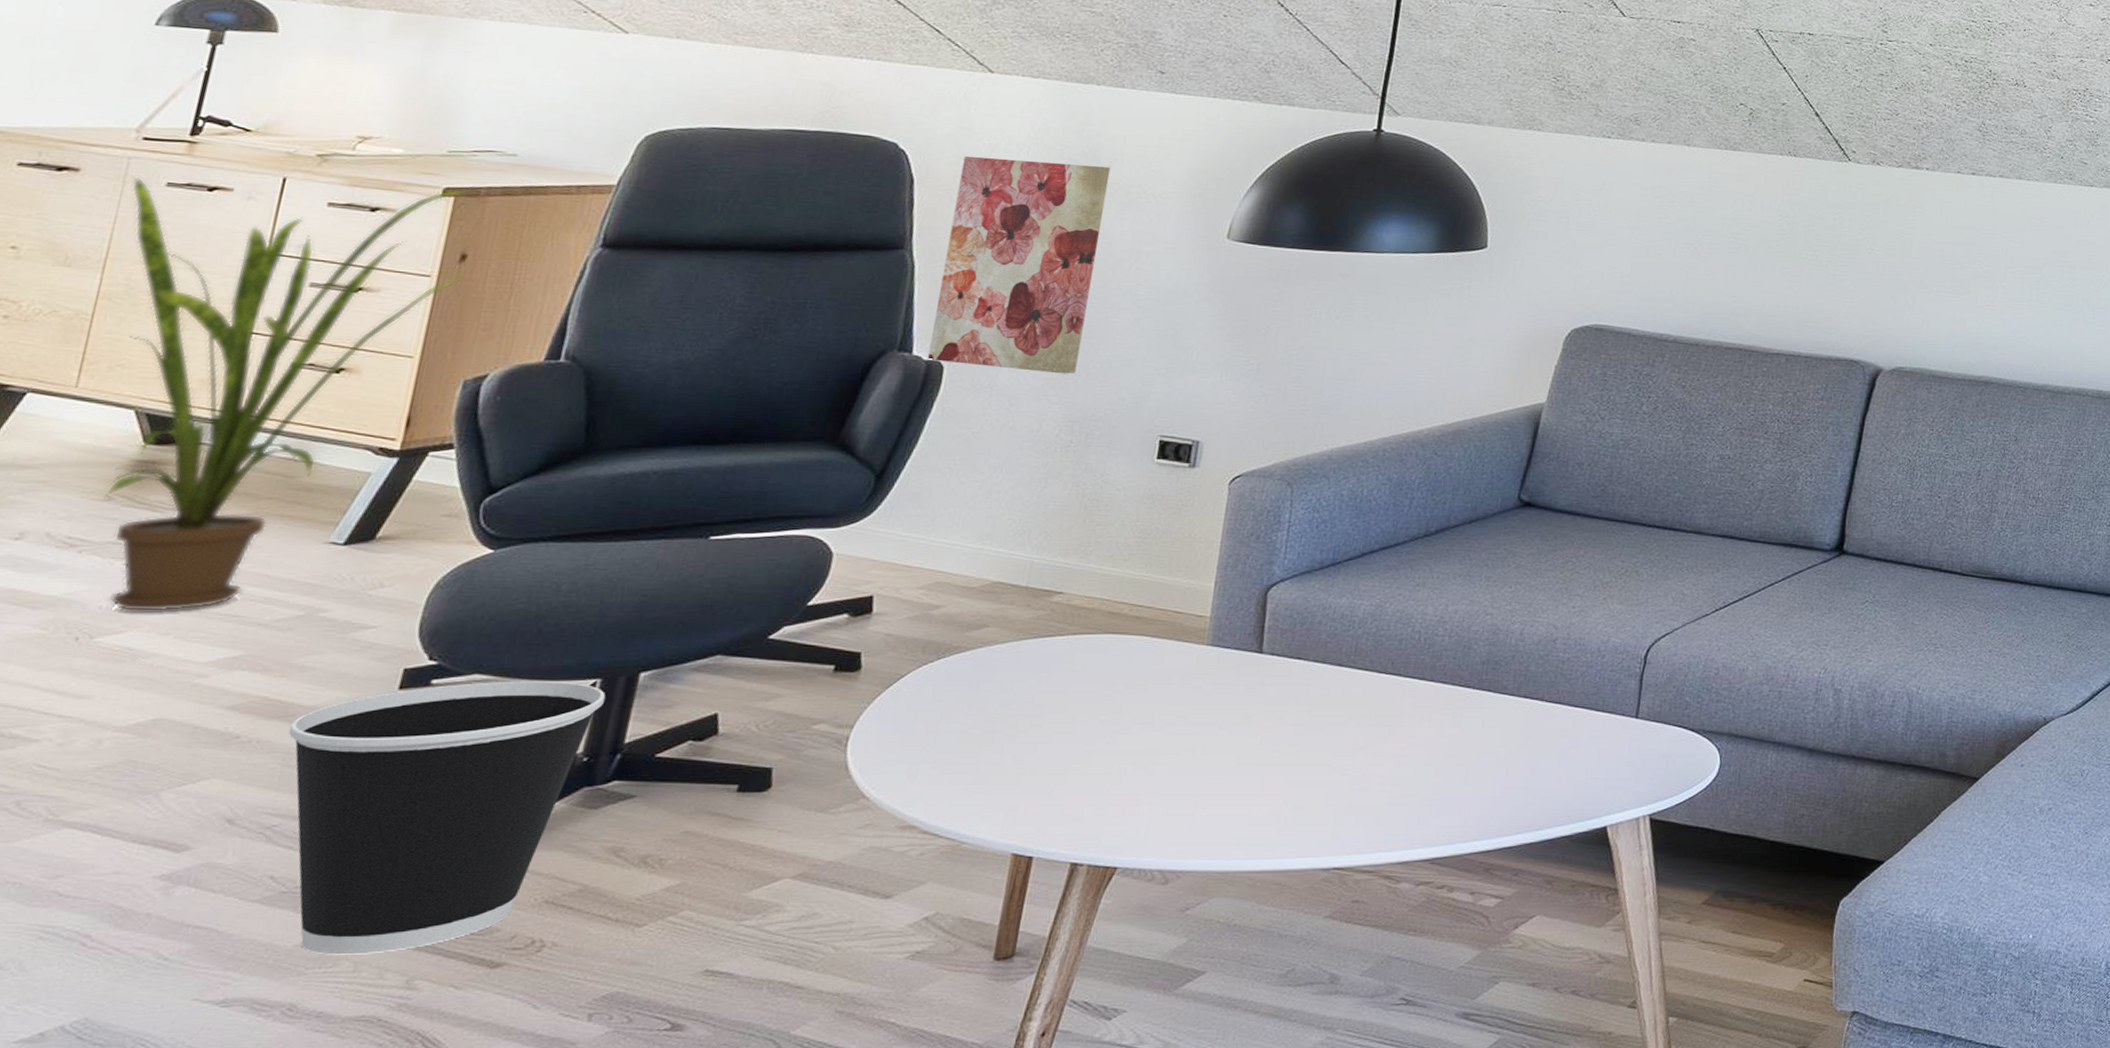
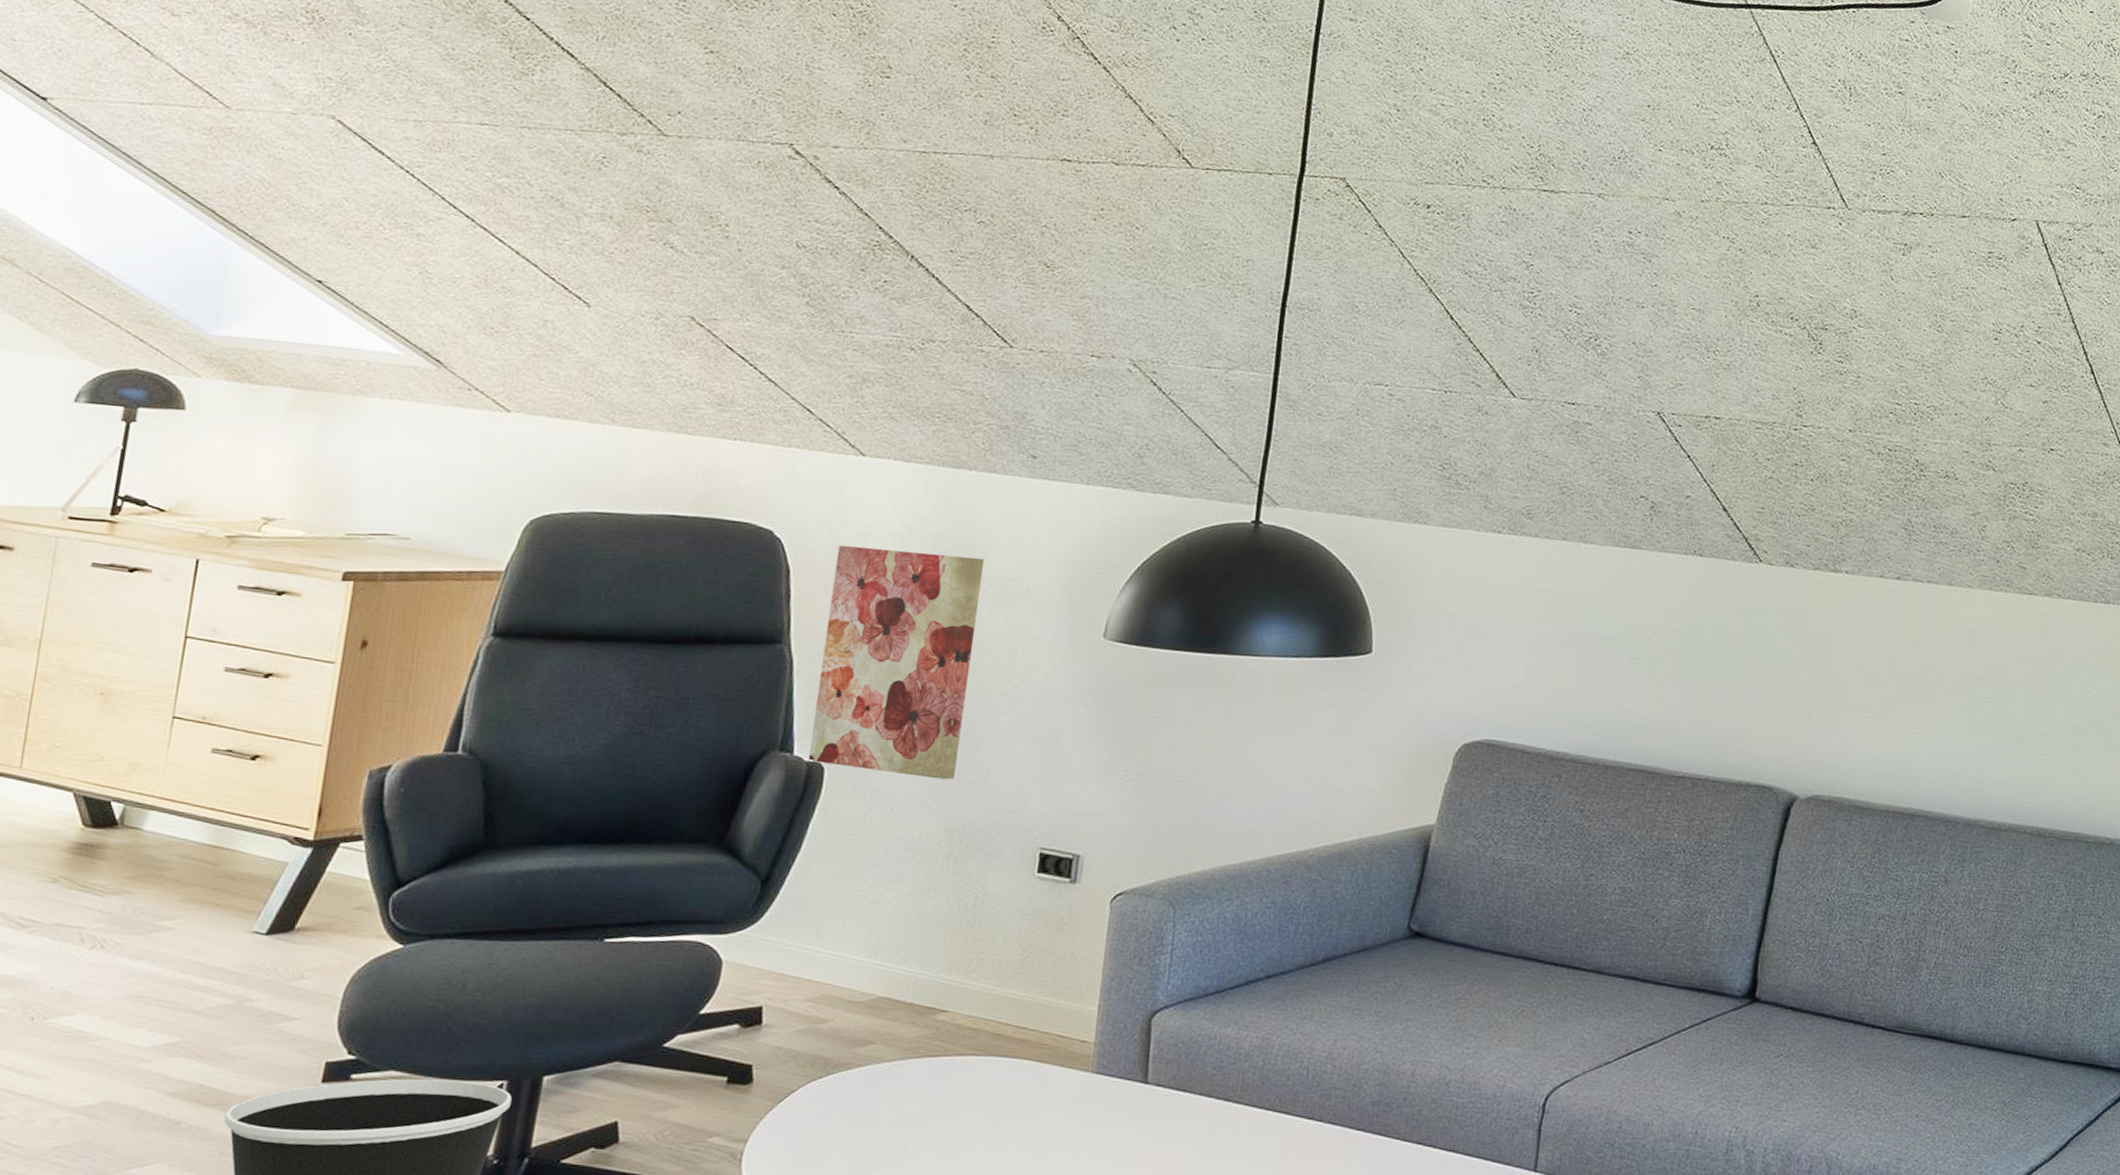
house plant: present [103,177,475,613] -> none [49,557,373,996]

